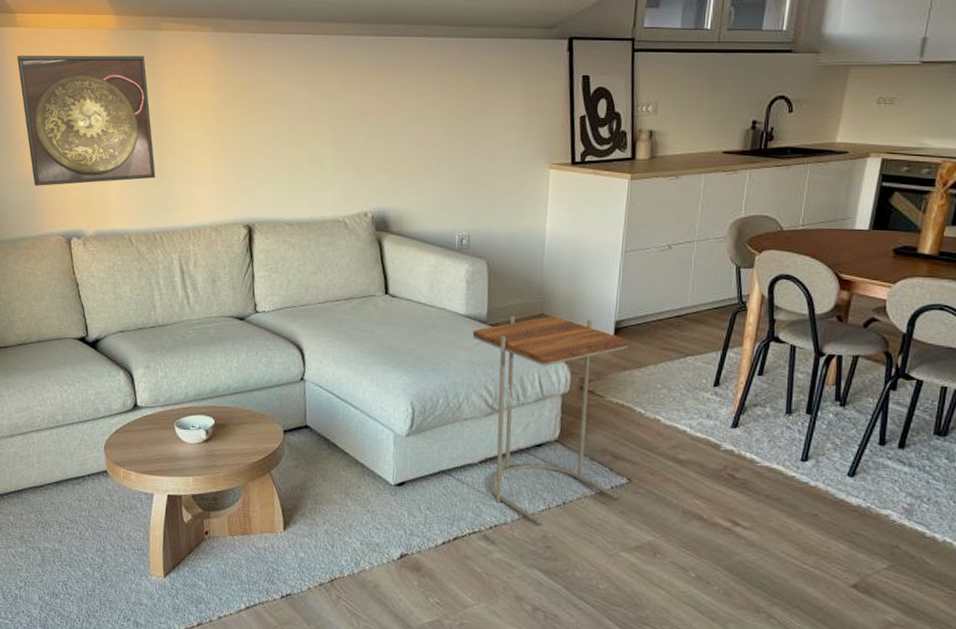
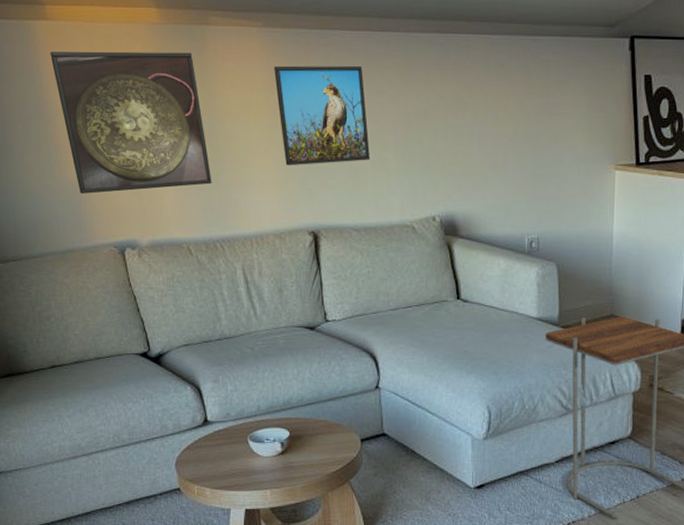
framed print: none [219,67,307,162] -> present [274,65,371,166]

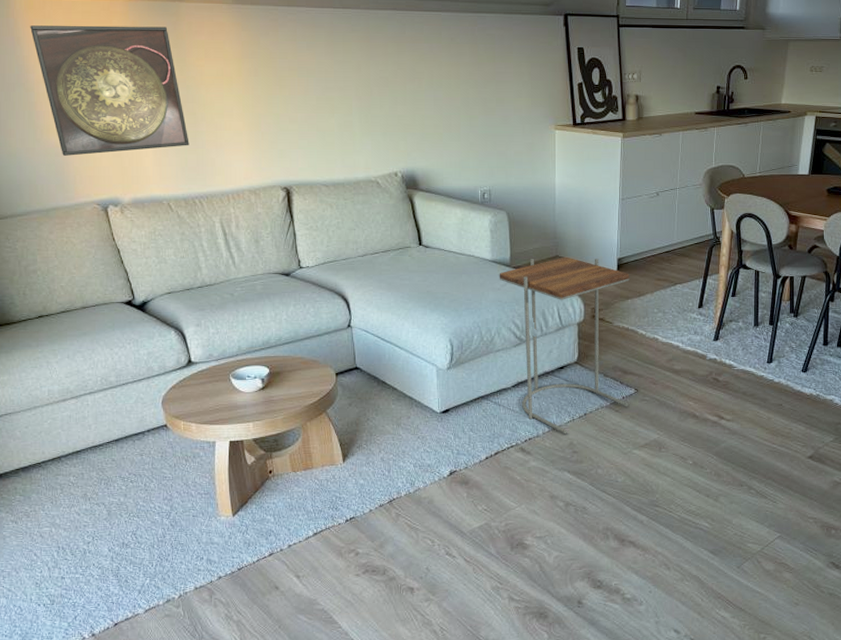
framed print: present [274,65,371,166] -> none [245,38,337,129]

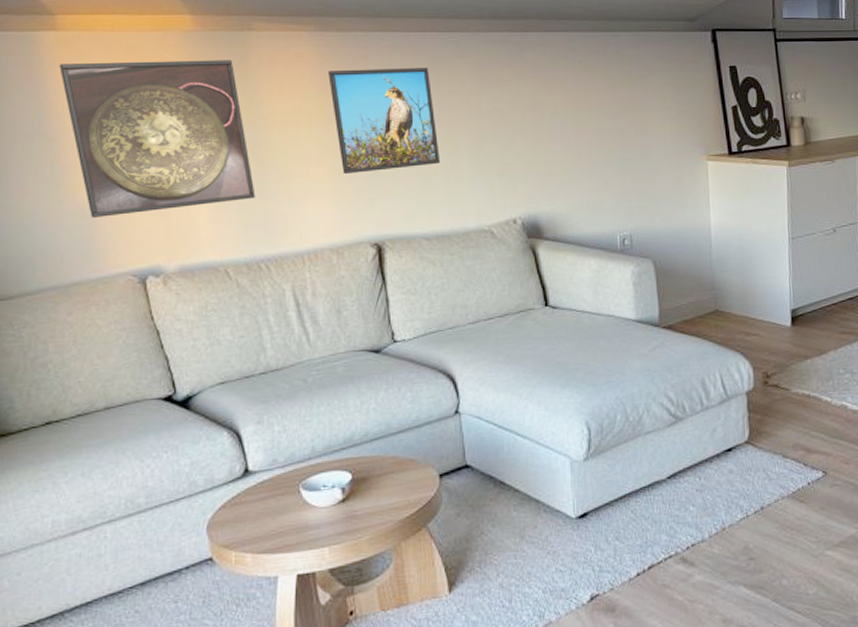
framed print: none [245,38,337,129] -> present [328,68,441,175]
side table: present [499,256,630,433] -> none [645,310,816,535]

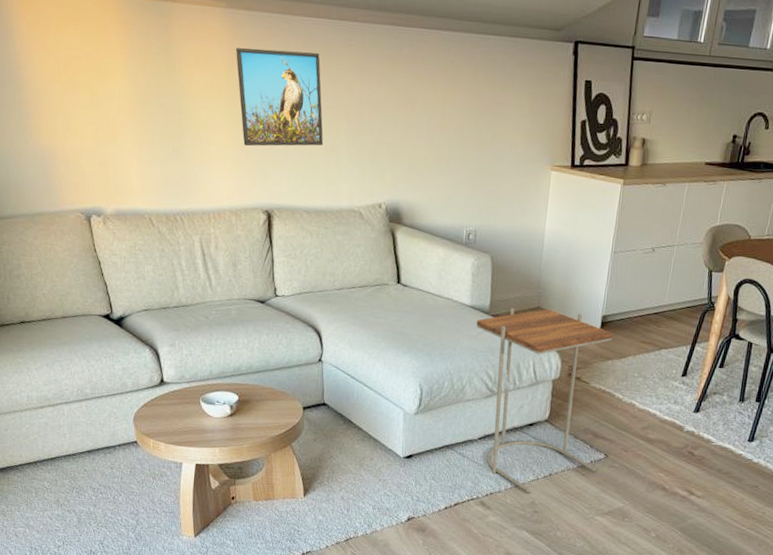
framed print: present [59,60,256,218] -> none [23,18,174,161]
side table: none [645,310,816,535] -> present [476,308,613,492]

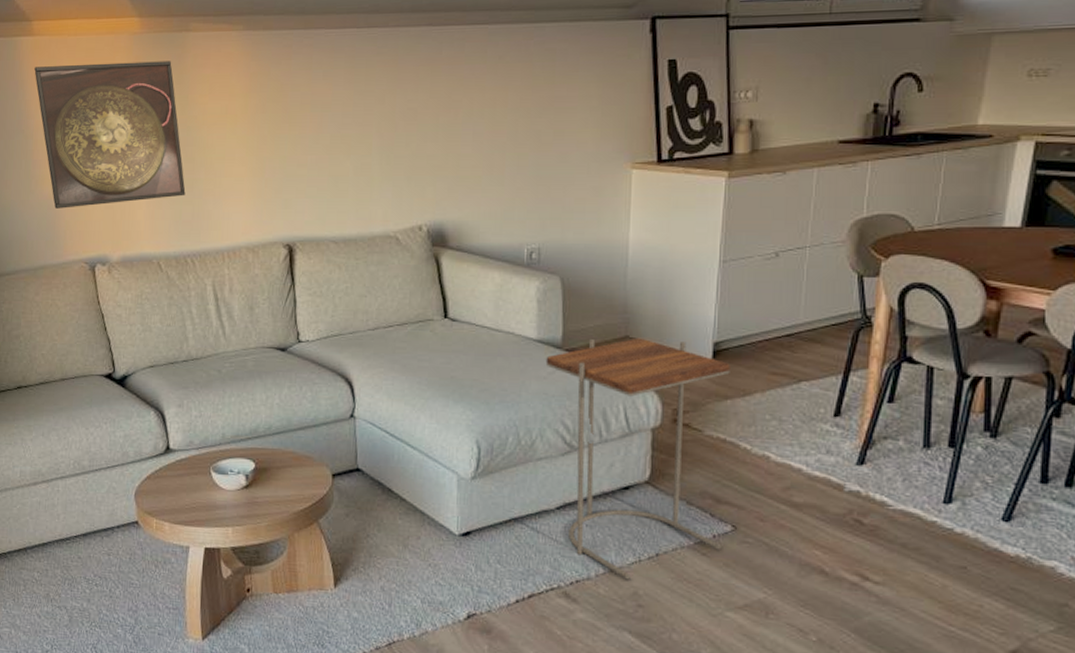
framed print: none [23,18,174,161] -> present [34,61,186,209]
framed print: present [236,47,324,147] -> none [254,66,353,175]

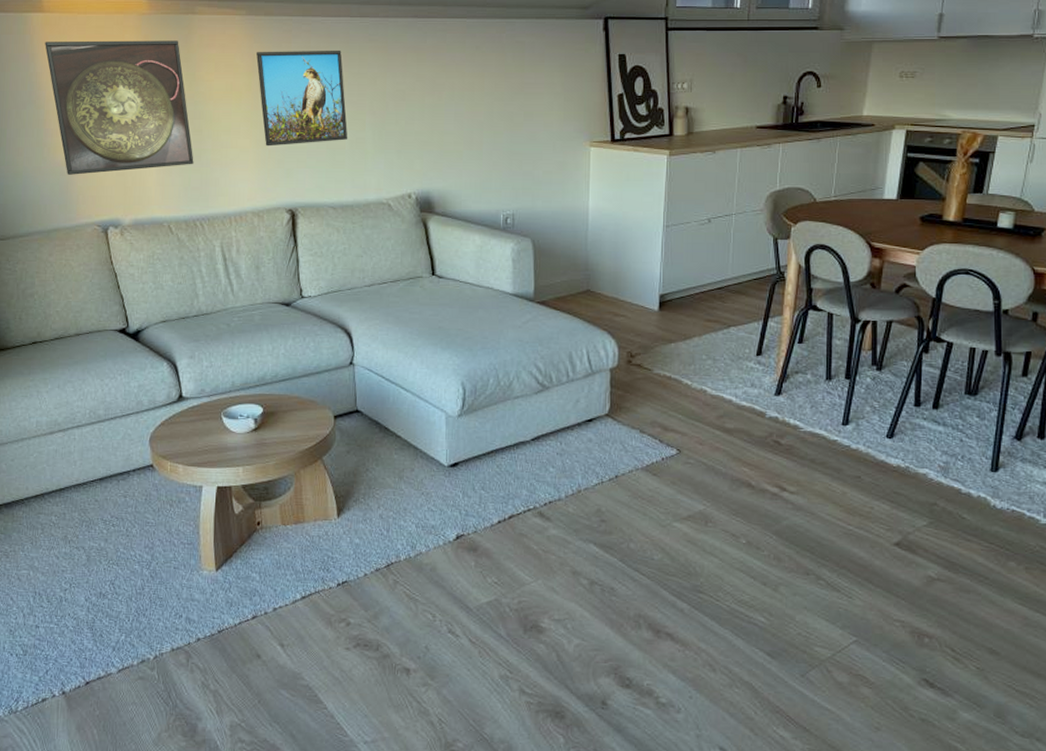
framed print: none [254,66,353,175] -> present [256,51,348,147]
side table: present [545,337,730,579] -> none [520,291,674,498]

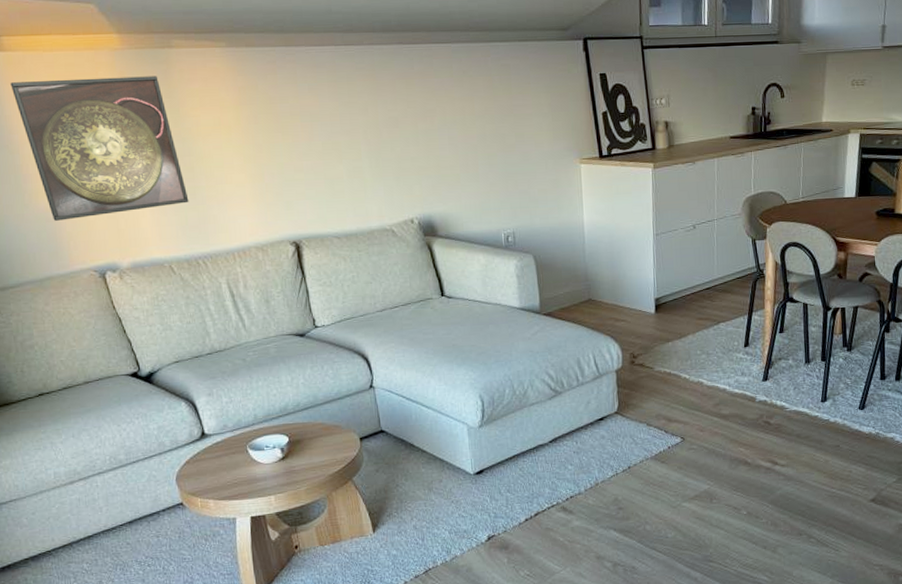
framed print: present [256,51,348,147] -> none [242,80,345,180]

